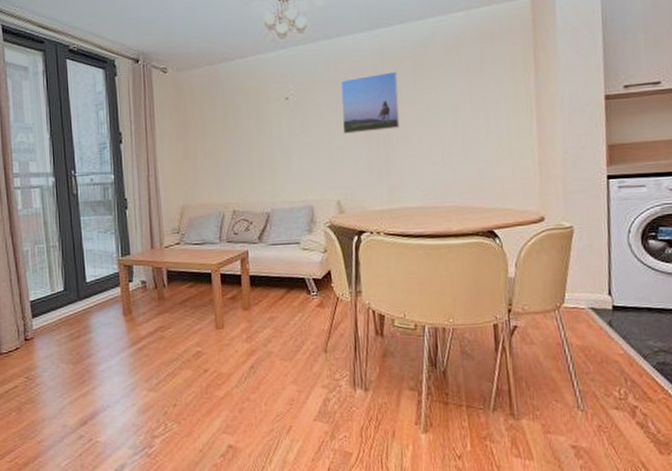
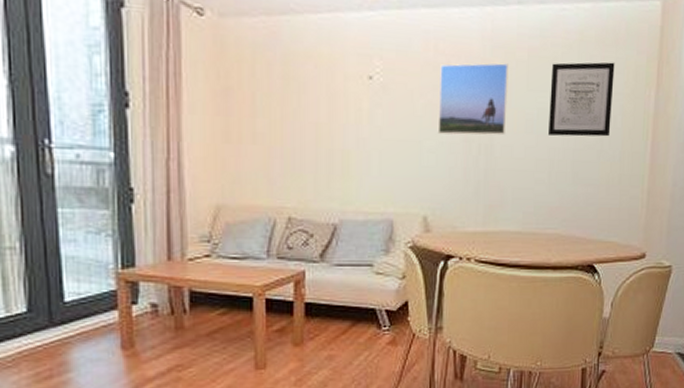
wall art: none [435,56,496,124] -> present [549,62,615,137]

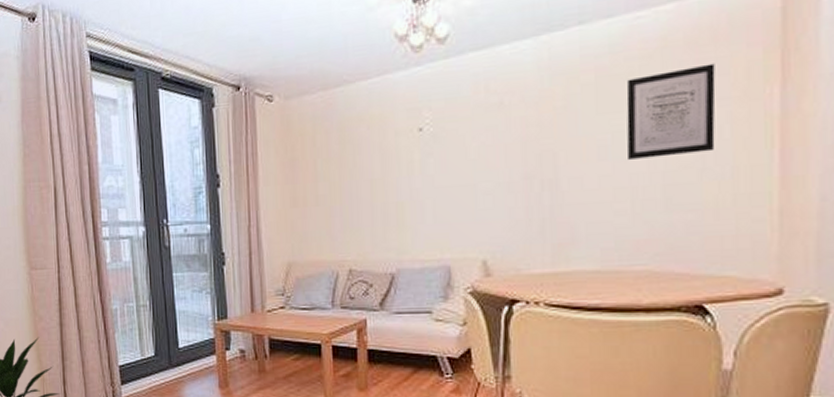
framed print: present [437,63,509,136] -> none [492,90,573,174]

